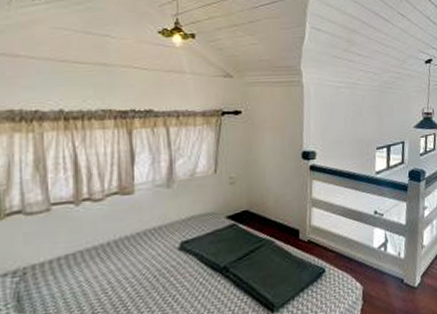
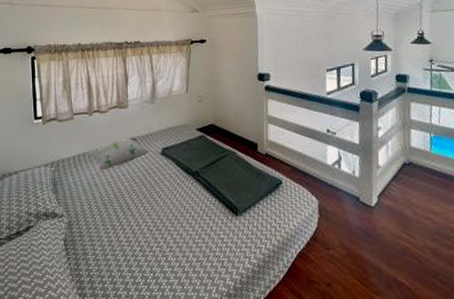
decorative pillow: none [72,230,166,276] -> present [87,137,151,171]

